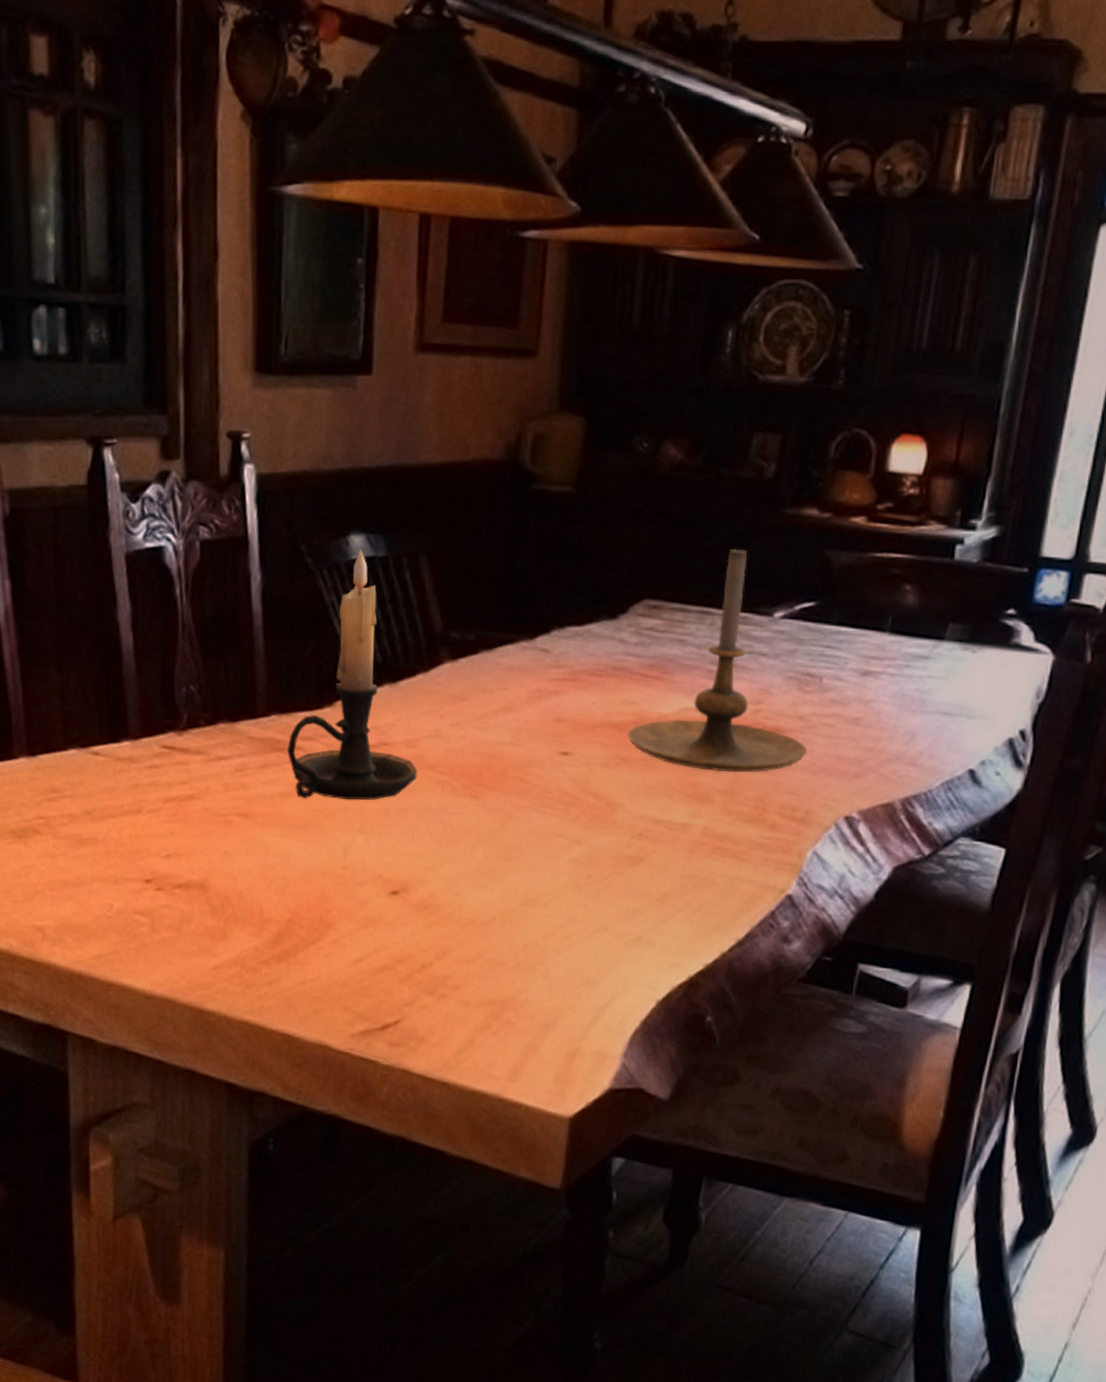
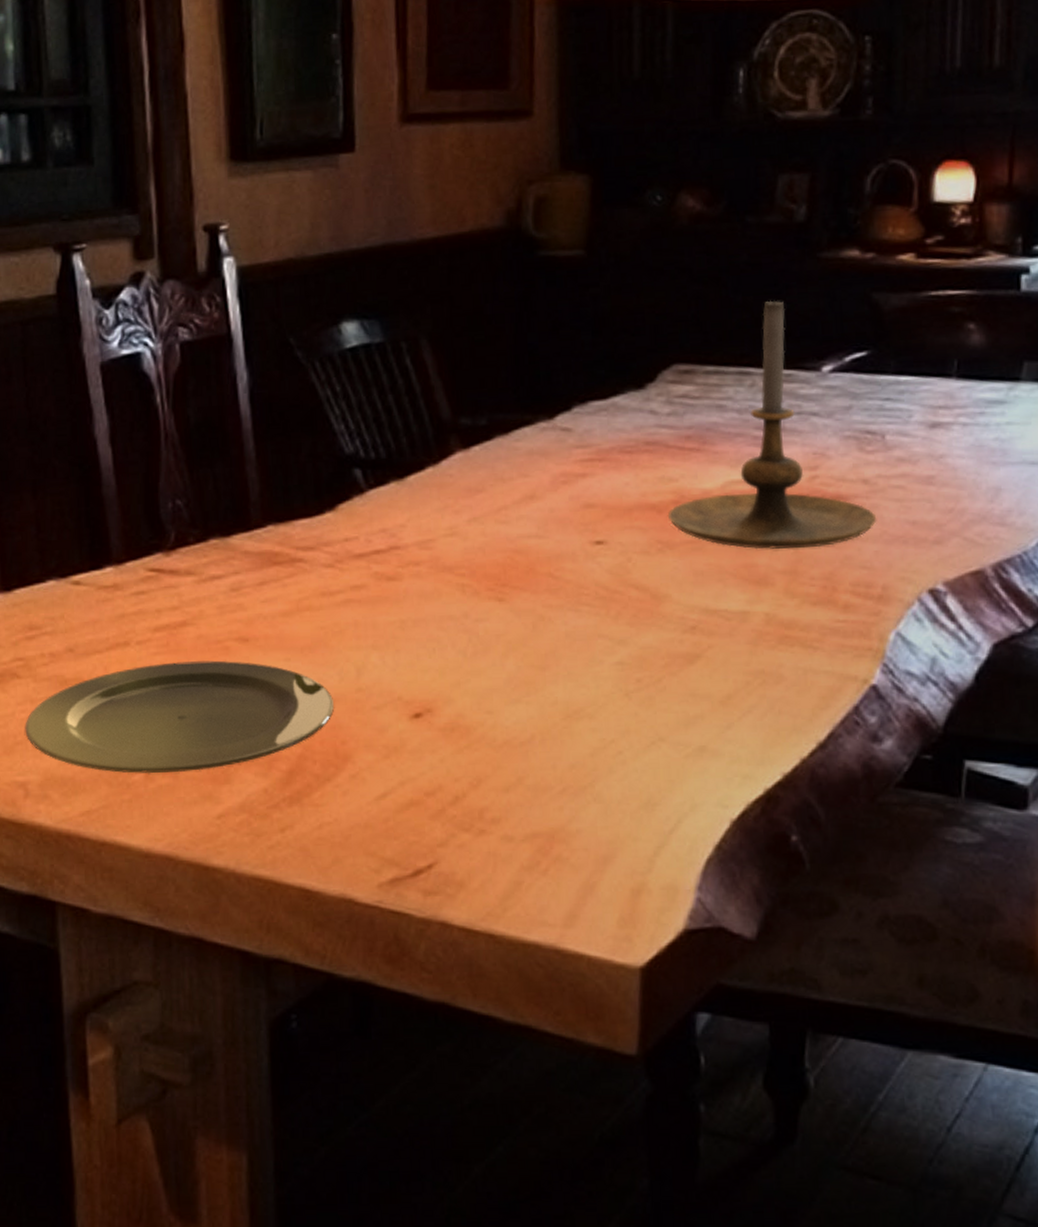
plate: none [44,831,322,927] -> present [25,660,335,773]
candle holder: present [287,549,417,801] -> none [286,336,434,616]

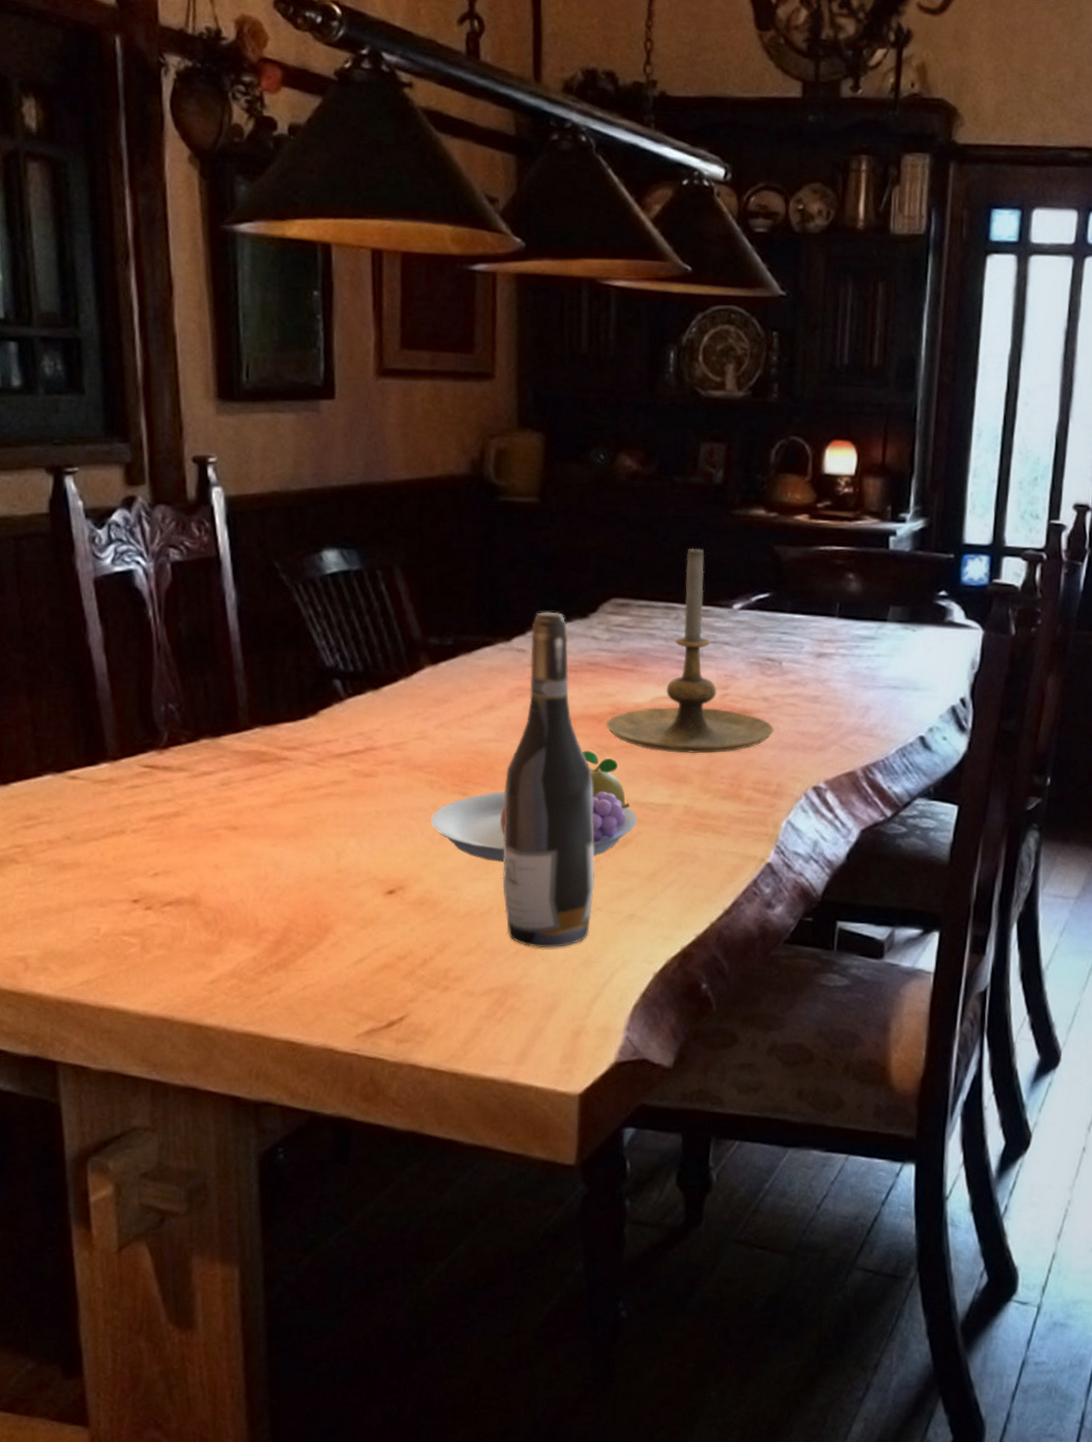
plate: present [25,660,335,773] -> none [24,846,317,946]
fruit bowl: none [463,547,708,682] -> present [431,750,638,863]
wine bottle: none [546,383,657,786] -> present [502,612,595,948]

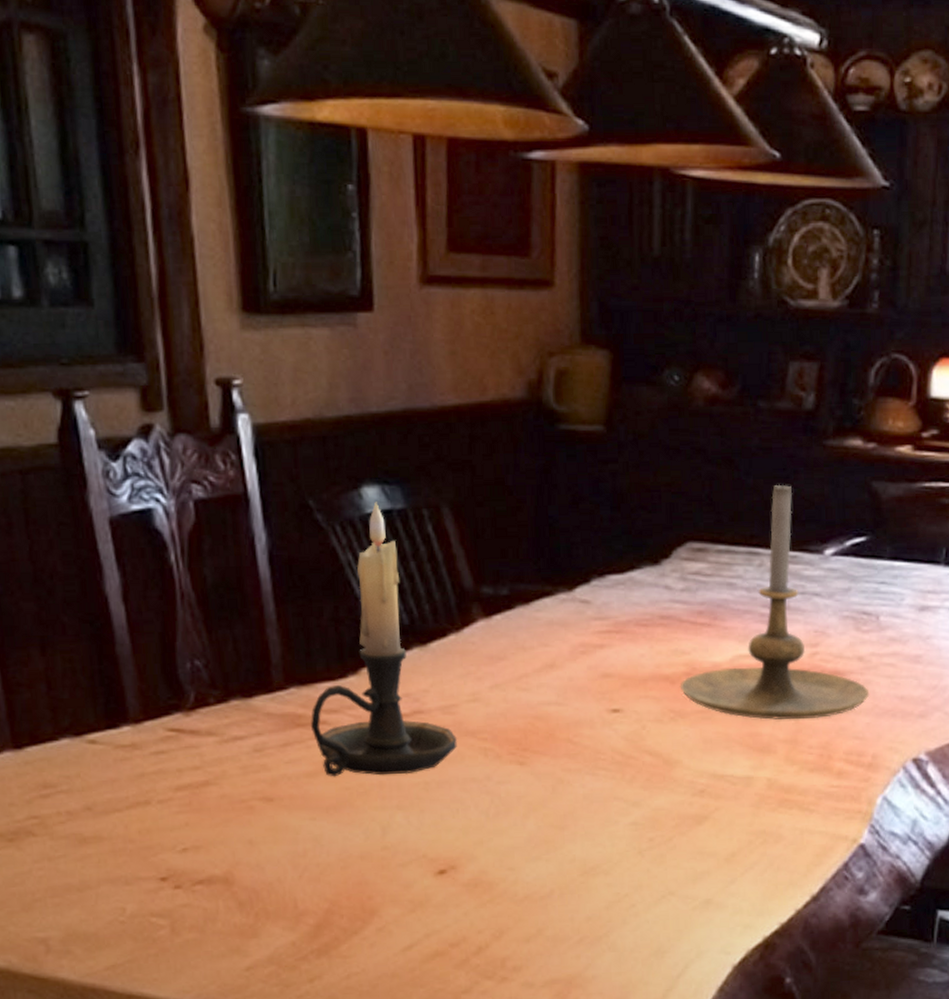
candle holder: none [272,564,406,808] -> present [310,502,457,777]
fruit bowl: present [431,750,638,863] -> none [485,716,716,841]
wine bottle: present [502,612,595,948] -> none [564,557,668,936]

